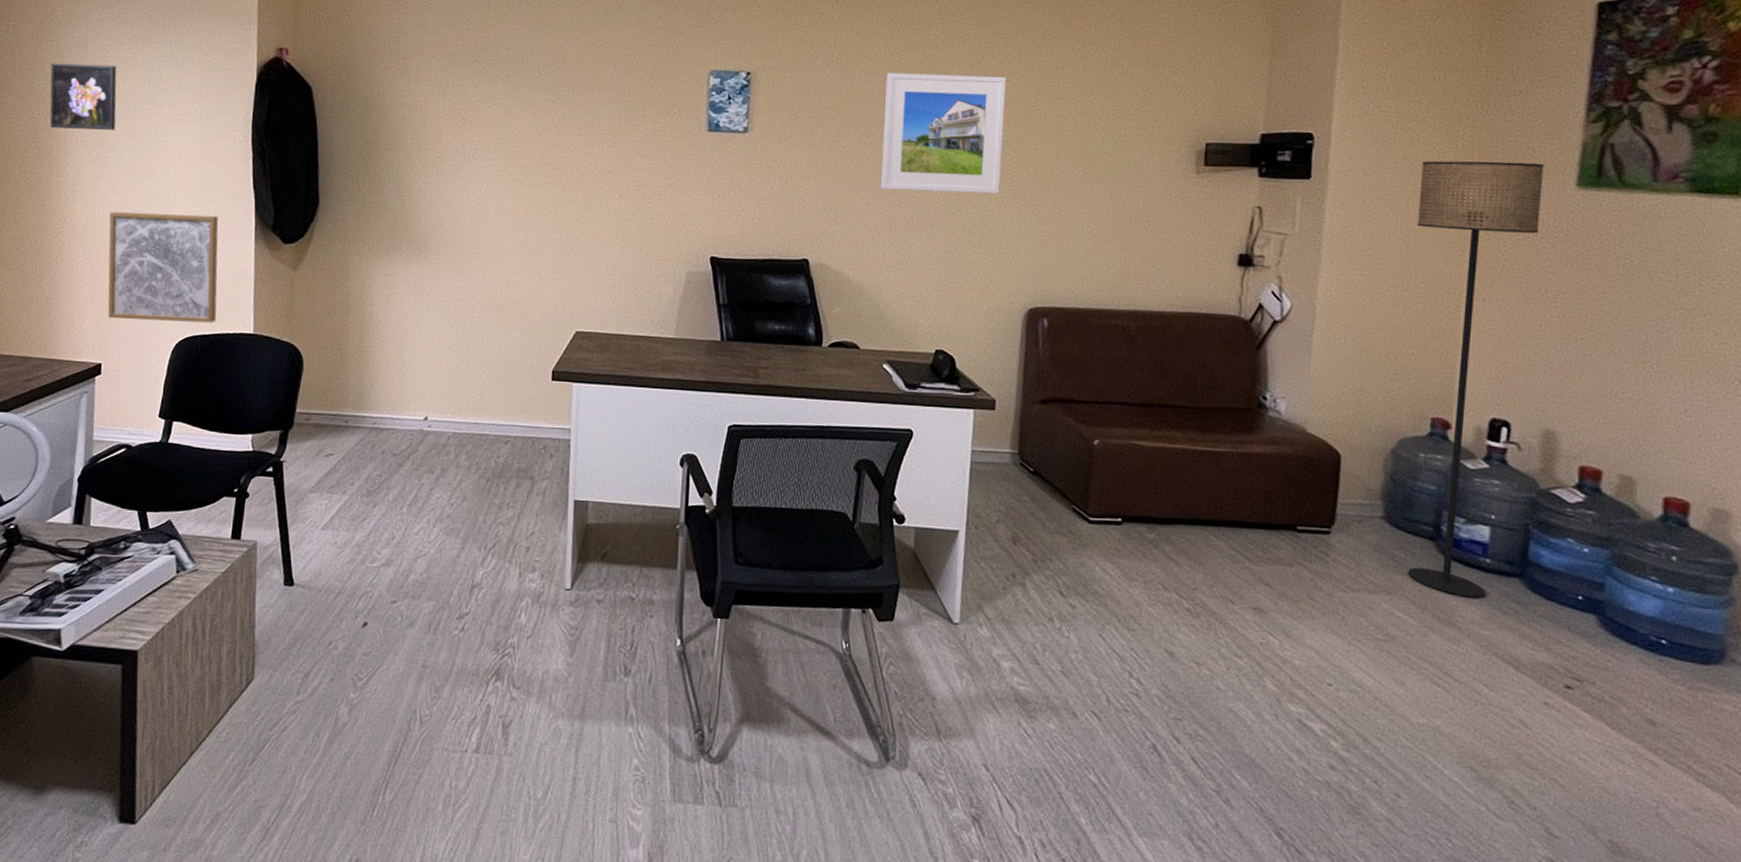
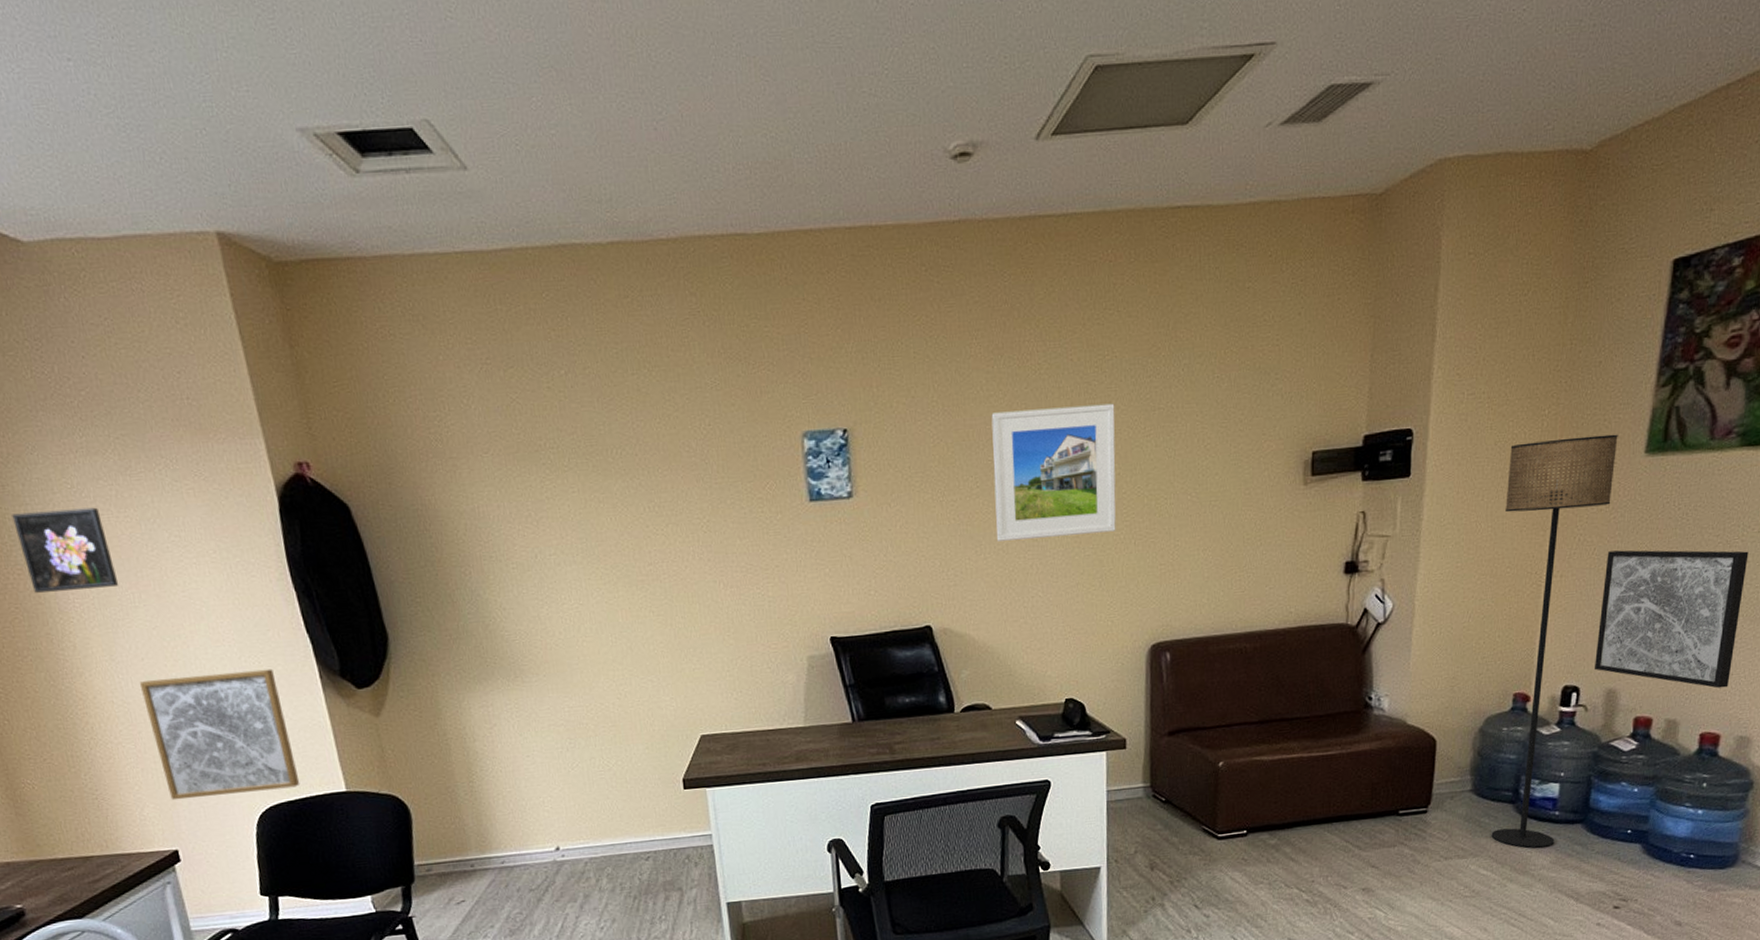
wall art: none [1528,281,1710,450] -> present [1595,550,1749,689]

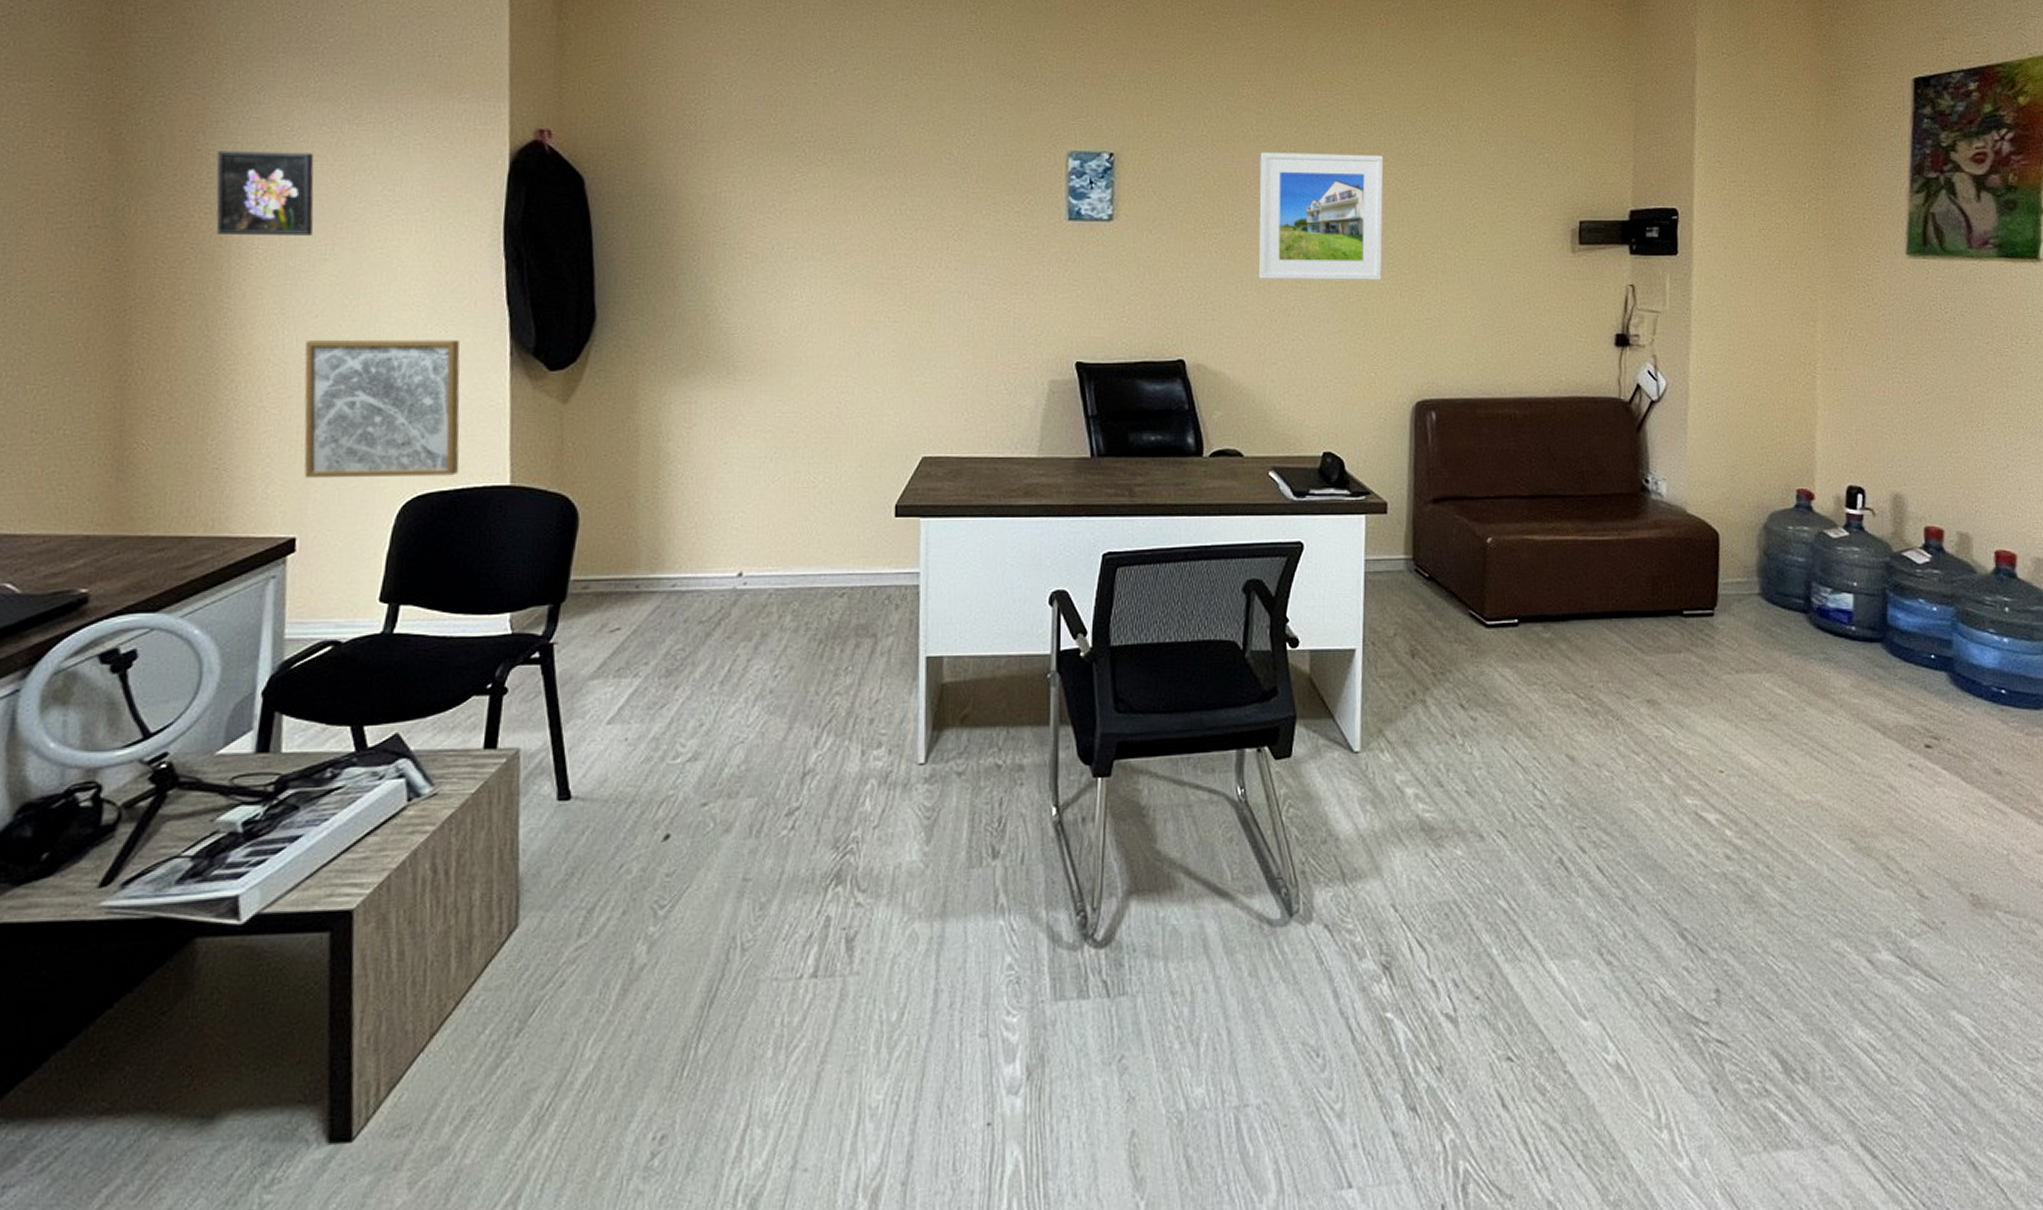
floor lamp: present [1491,434,1618,848] -> none [1774,232,1879,667]
wall art: present [1595,550,1749,689] -> none [1877,348,2021,503]

